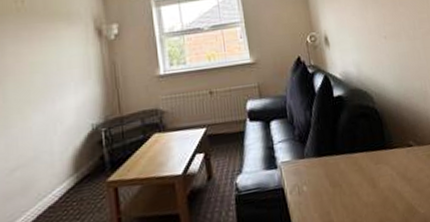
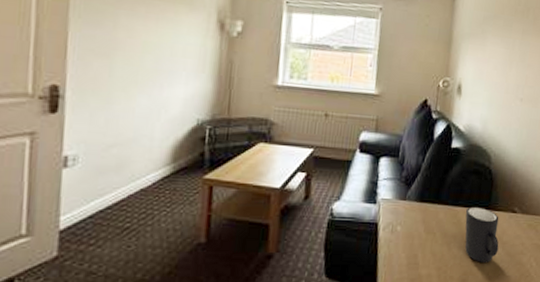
mug: none [363,148,407,206] -> present [465,206,499,263]

